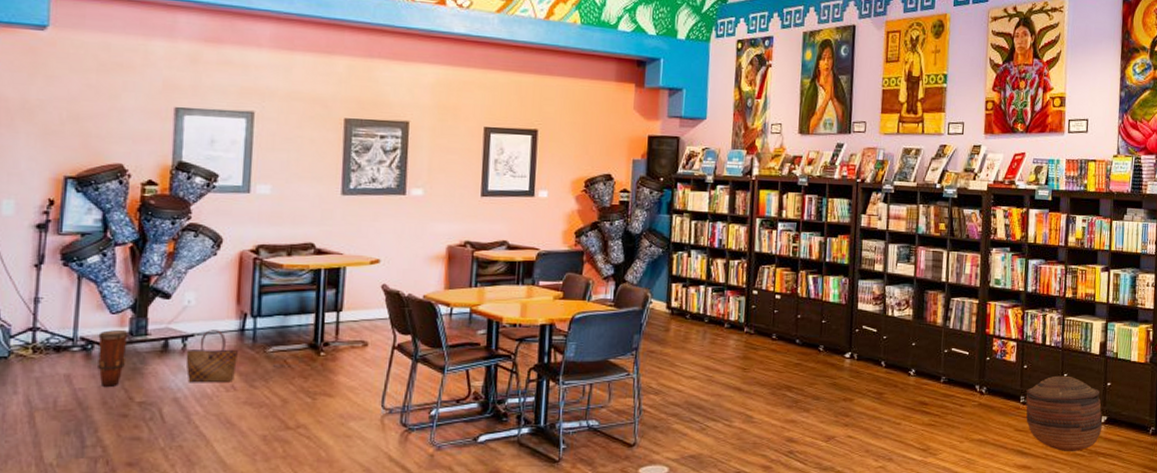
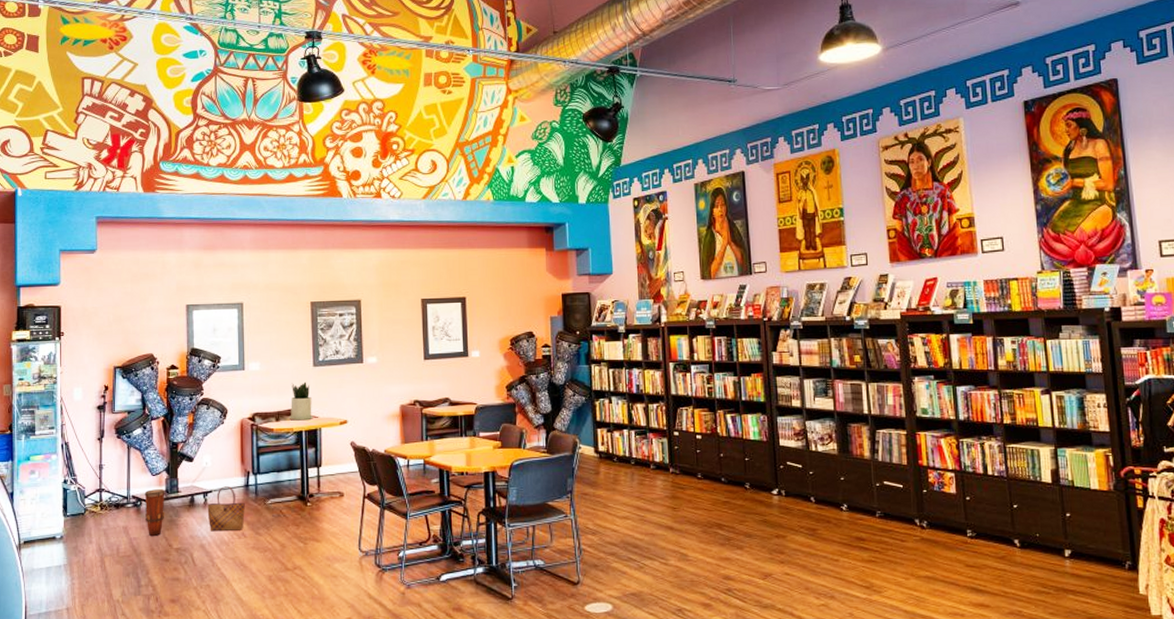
planter: none [304,211,337,257] -> present [288,382,313,421]
basket: present [1025,375,1103,451] -> none [972,507,1067,588]

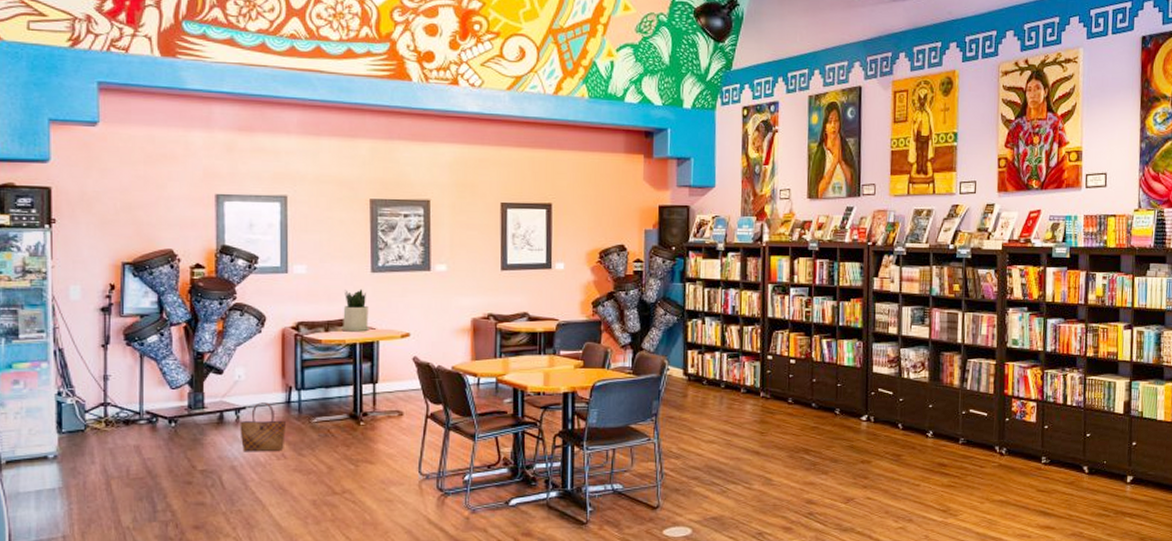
drum: present [144,489,166,536] -> none [161,404,189,456]

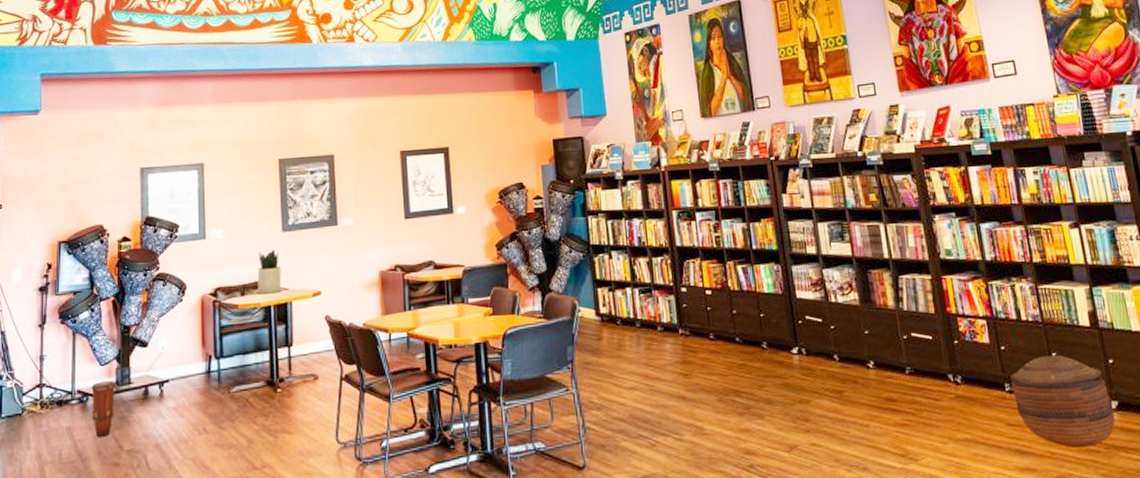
drum: none [161,404,189,456] -> present [91,381,116,437]
tote bag: present [240,402,287,452] -> none [163,374,208,428]
basket: none [1047,435,1128,511] -> present [1010,355,1115,447]

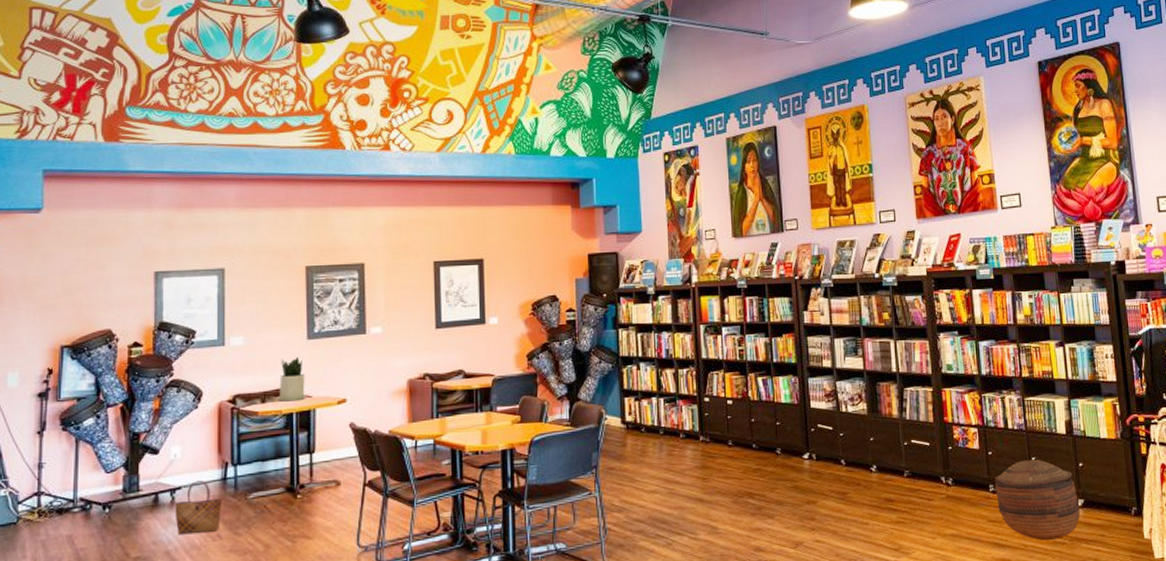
drum: present [91,381,116,437] -> none [95,488,124,545]
tote bag: none [163,374,208,428] -> present [175,481,223,535]

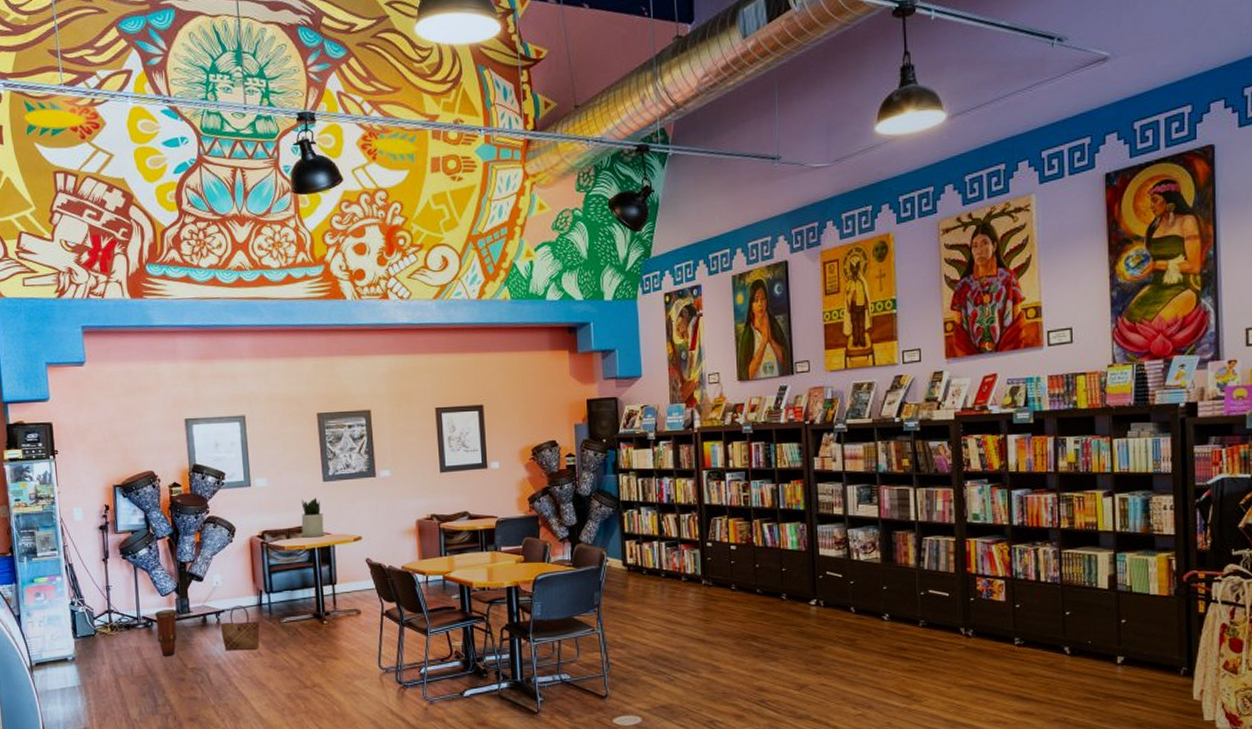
drum: none [95,488,124,545] -> present [155,610,178,656]
basket: present [994,459,1080,540] -> none [1021,614,1119,696]

